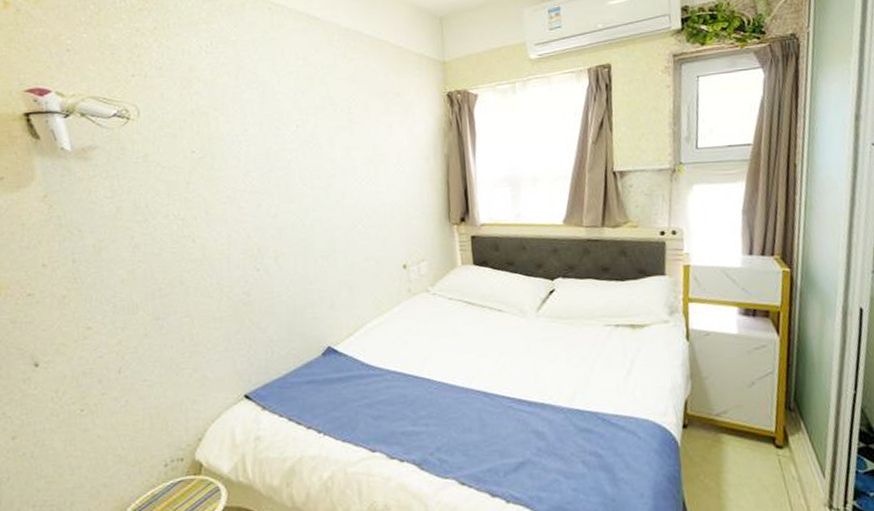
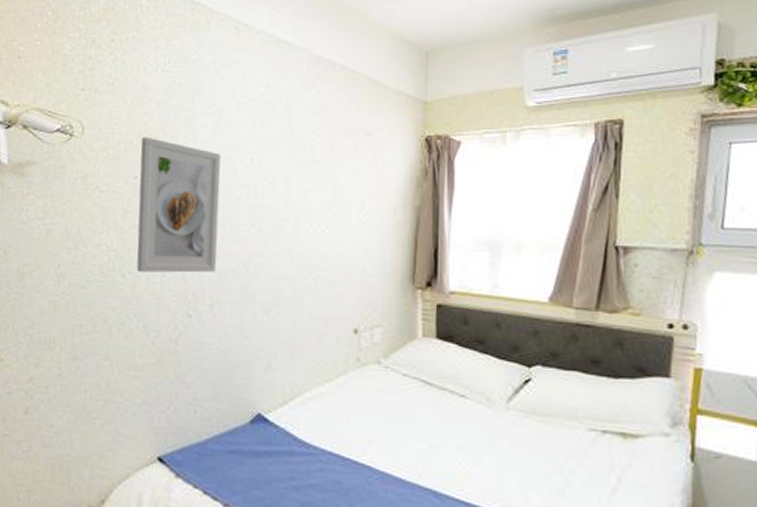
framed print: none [194,114,277,236] -> present [136,137,221,273]

